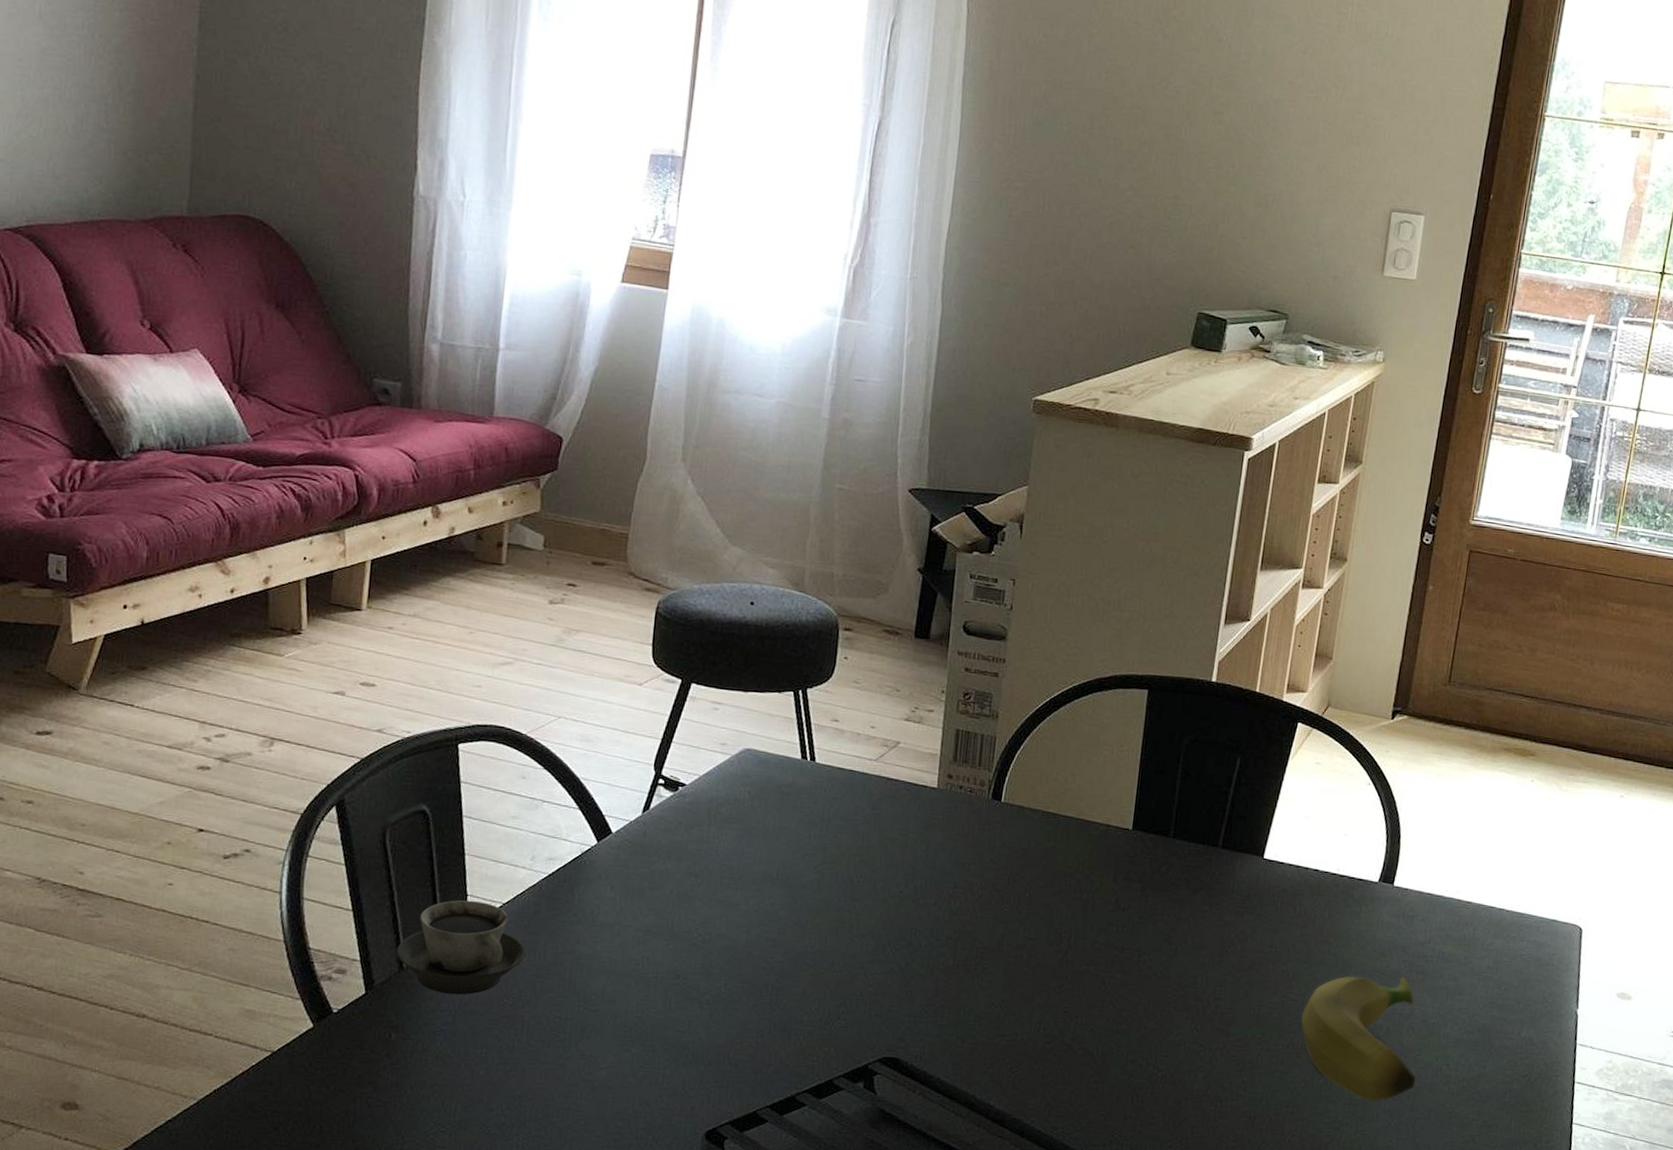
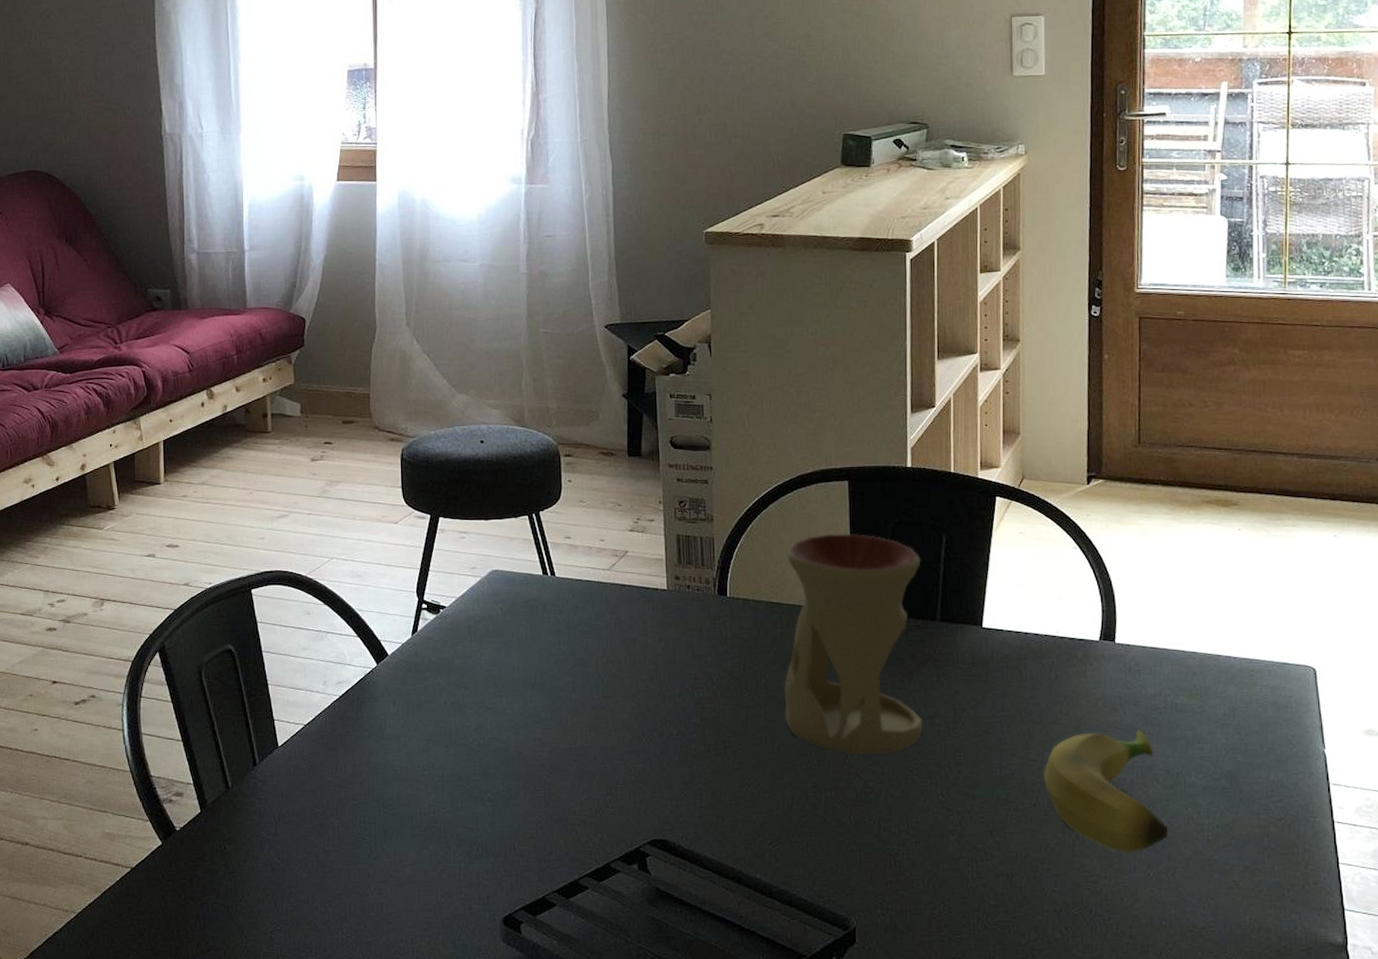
cup: present [396,900,526,995] -> none [221,724,329,808]
oil burner: none [1044,744,1212,984] -> present [784,533,923,755]

